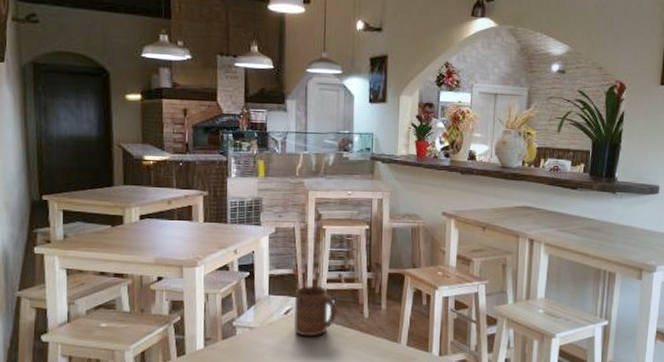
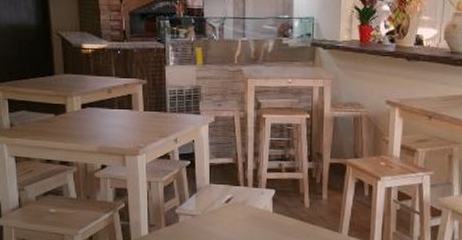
cup: present [293,286,337,337] -> none [234,175,278,225]

